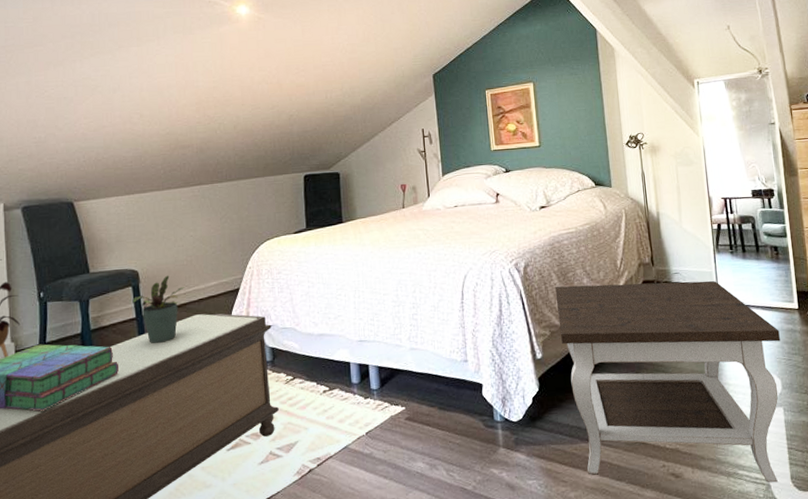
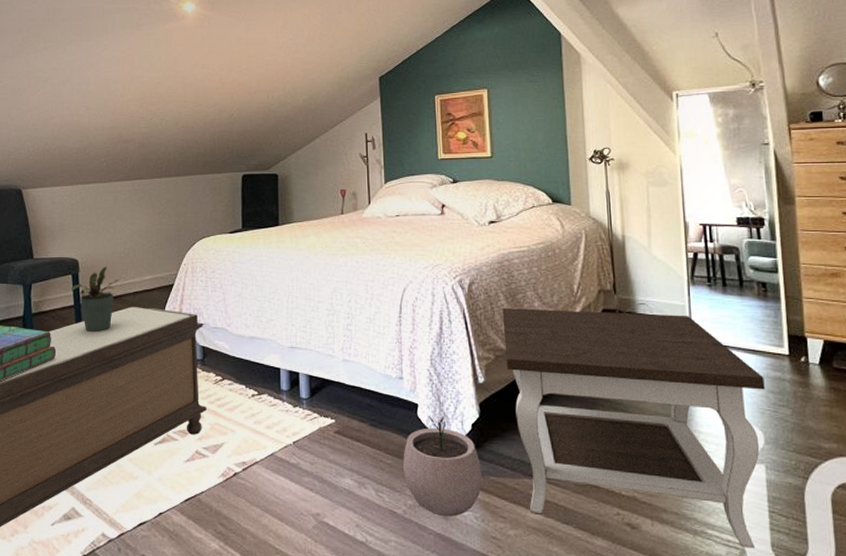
plant pot: none [471,393,544,488] -> present [403,416,482,517]

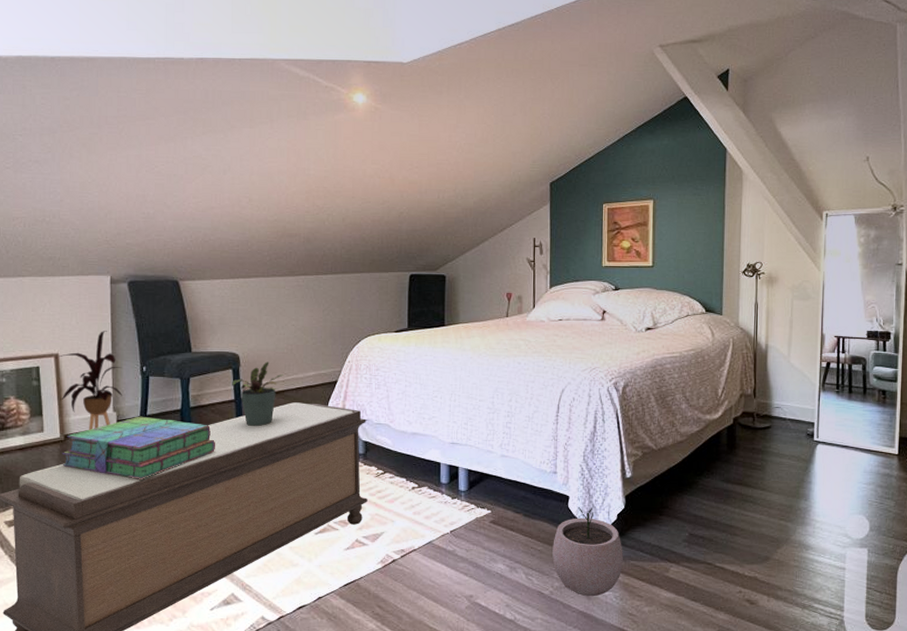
side table: present [502,308,765,549] -> none [652,409,875,619]

